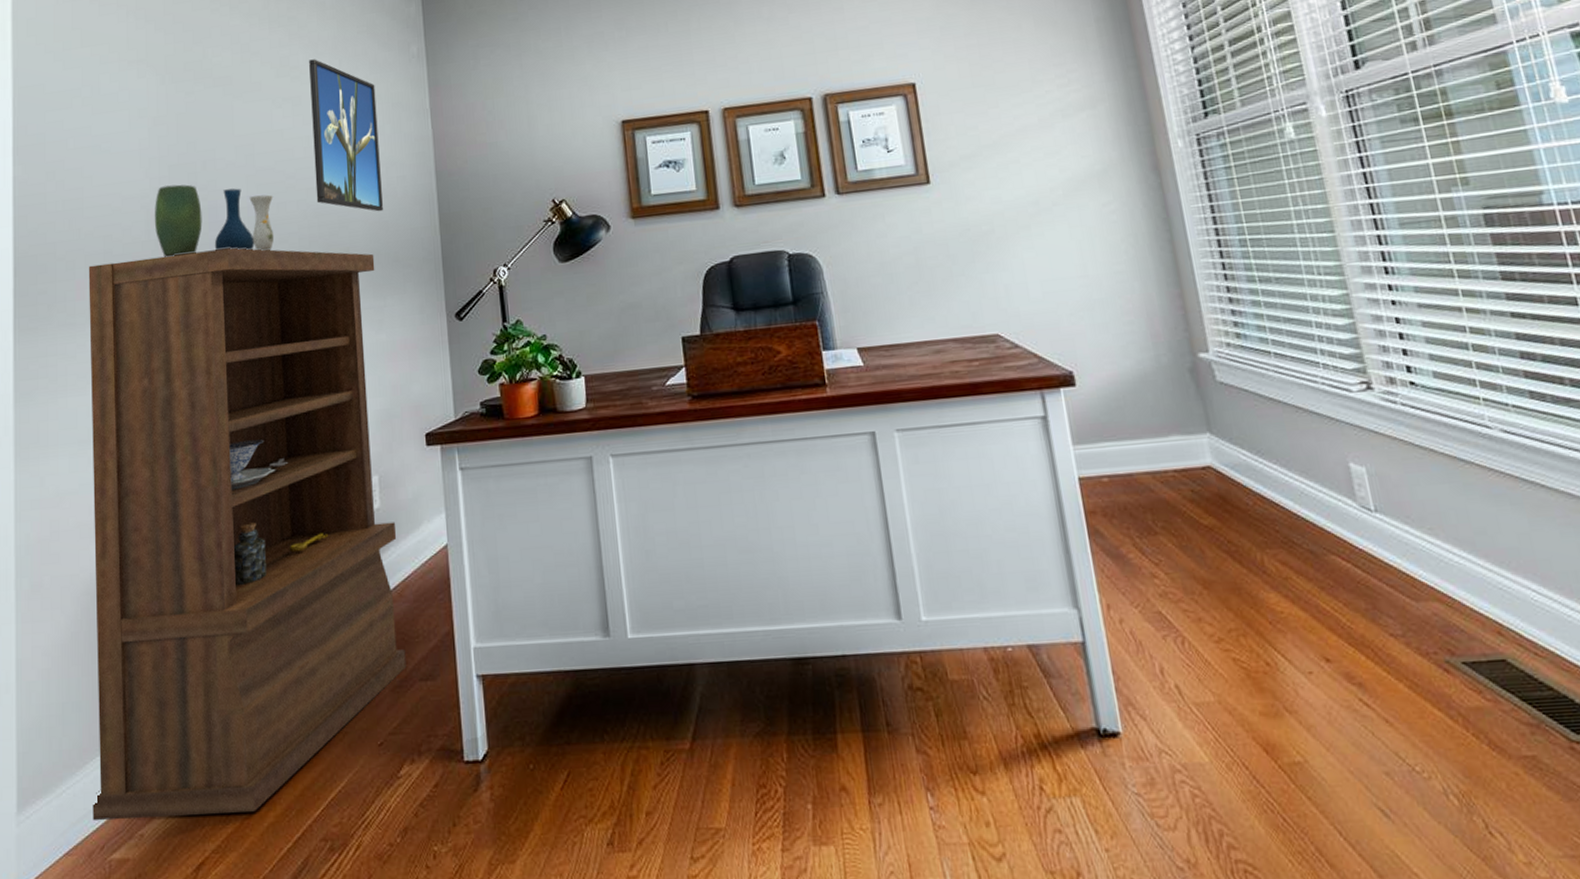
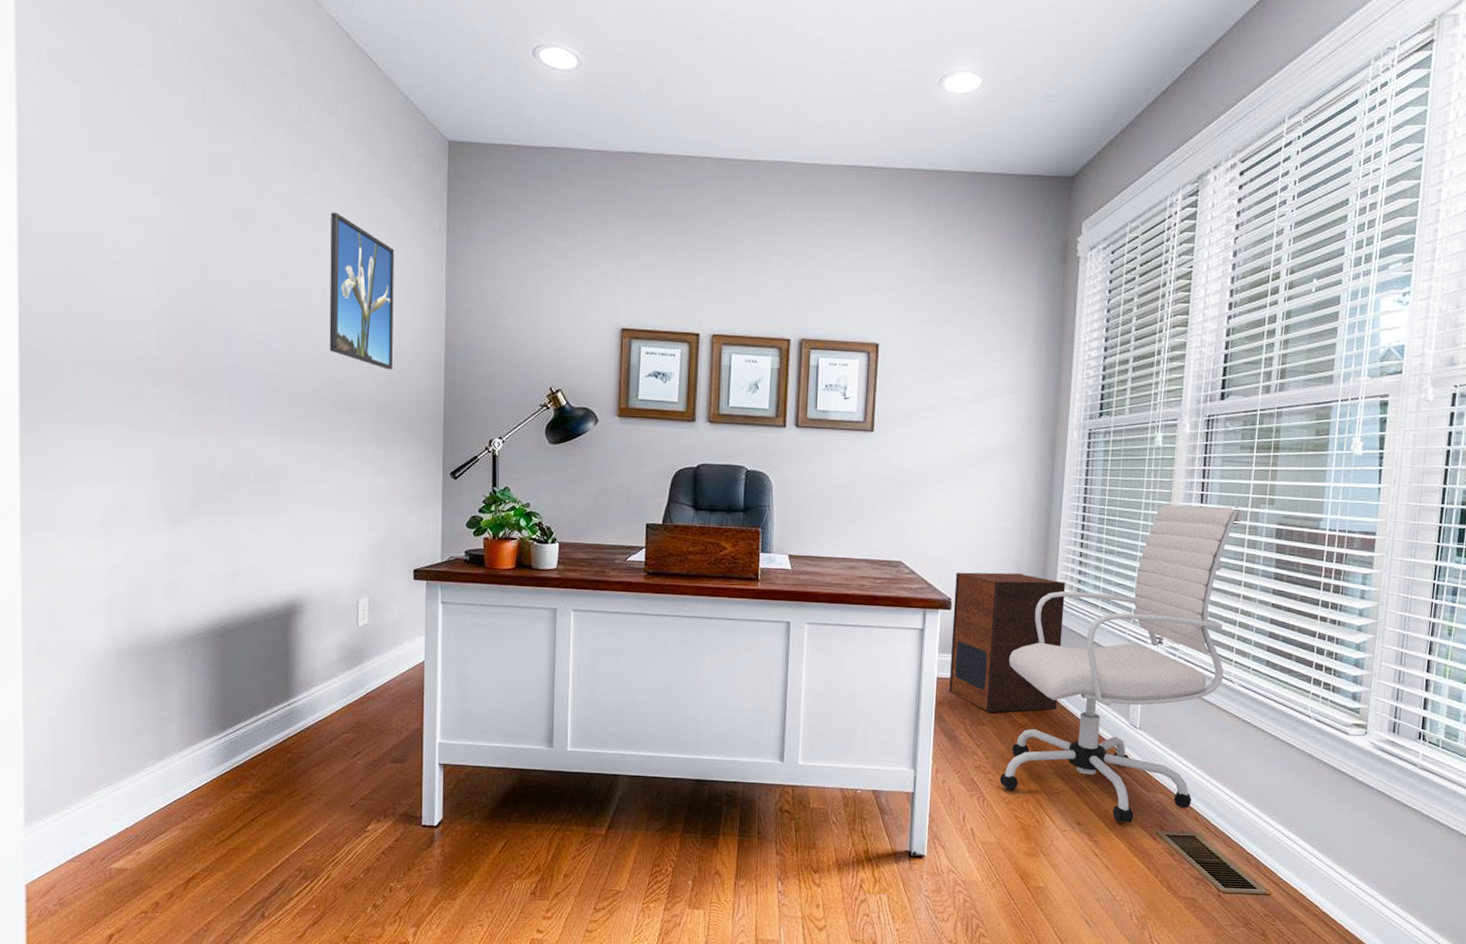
bookshelf: present [88,247,406,821] -> none [95,371,381,844]
vase: present [154,184,275,257] -> none [166,308,288,388]
speaker: none [1071,326,1251,516] -> present [949,572,1066,713]
office chair: none [1168,196,1485,651] -> present [999,504,1243,823]

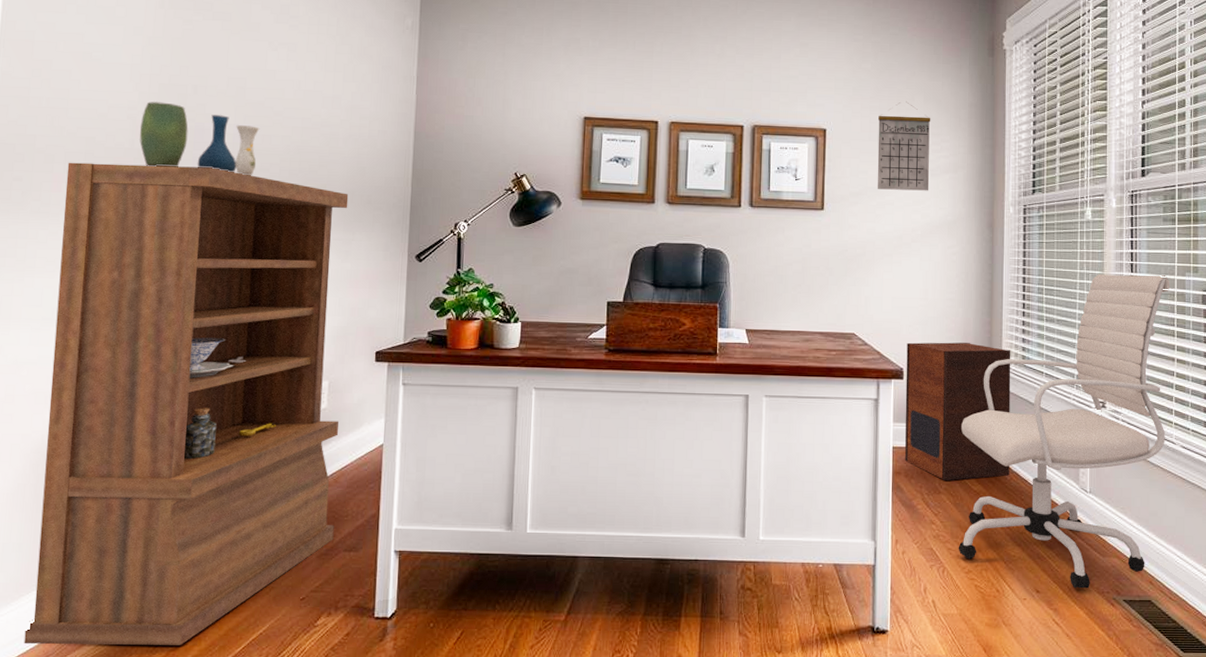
bookshelf: none [95,371,381,844] -> present [24,162,349,645]
vase: none [166,308,288,388] -> present [139,102,260,176]
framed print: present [329,212,395,370] -> none [300,13,369,158]
calendar: none [932,314,993,413] -> present [877,101,931,191]

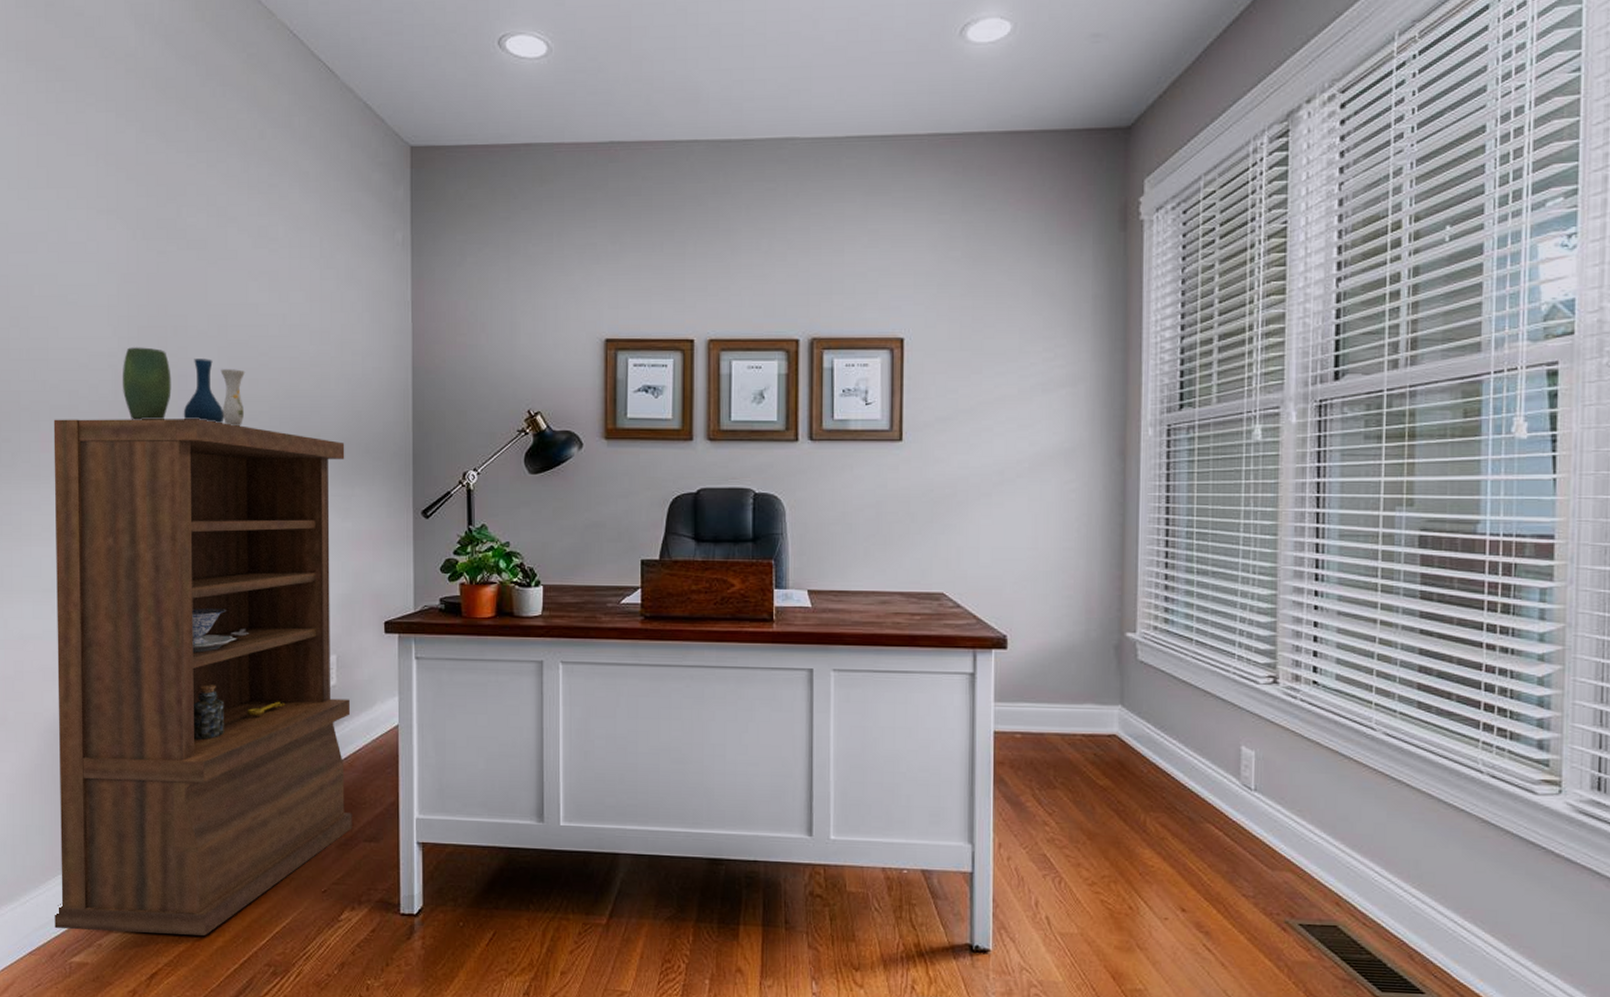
calendar: present [877,101,931,191] -> none [970,297,1041,412]
speaker: present [905,342,1011,481] -> none [1009,602,1150,773]
office chair: present [958,274,1170,589] -> none [1079,511,1373,909]

